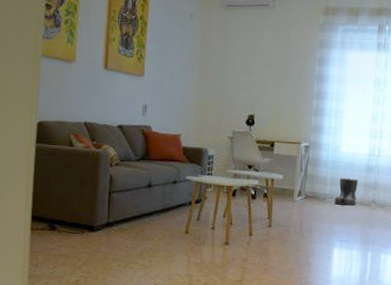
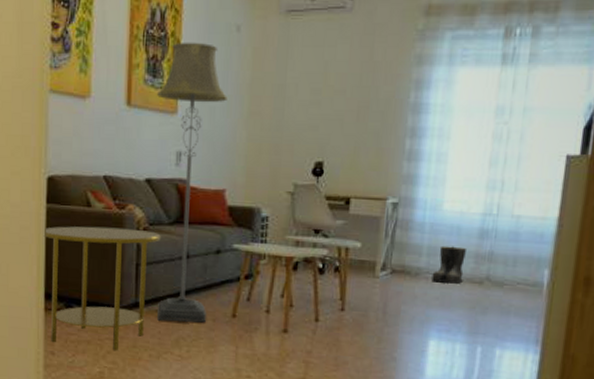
side table: none [32,161,129,263] -> present [43,226,161,351]
floor lamp: none [125,24,183,238] -> present [156,42,228,323]

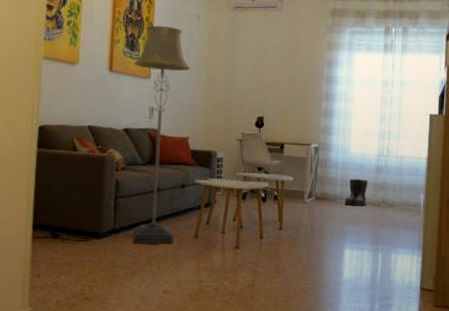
side table: present [43,226,161,351] -> none [33,167,136,271]

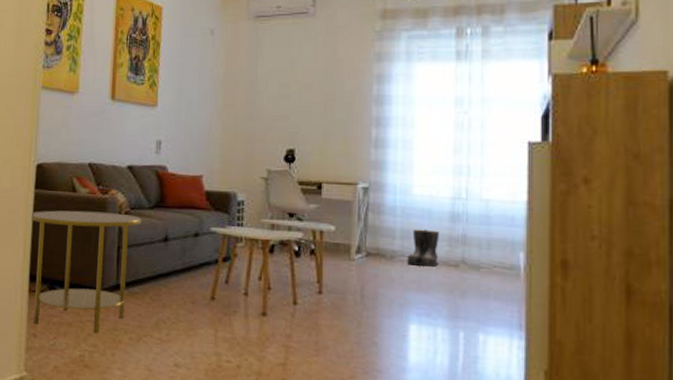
side table: none [33,167,136,271] -> present [31,210,142,334]
floor lamp: present [132,25,190,244] -> none [138,44,203,306]

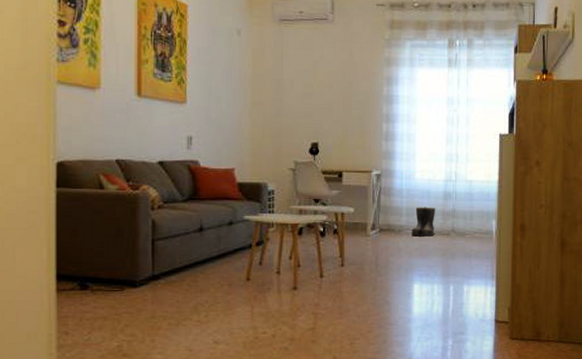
side table: present [31,210,142,334] -> none [53,207,175,324]

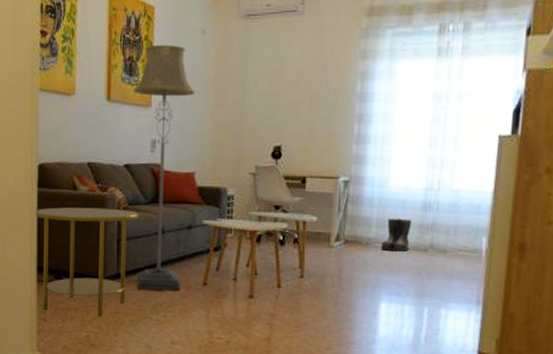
side table: none [53,207,175,324] -> present [35,207,139,317]
floor lamp: none [165,42,232,290] -> present [132,44,195,291]

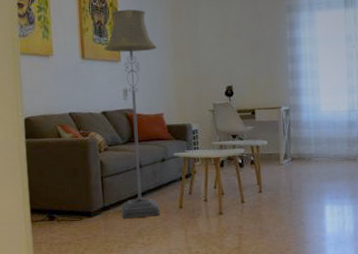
side table: present [35,207,139,317] -> none [25,150,118,248]
boots: present [381,218,411,252] -> none [320,135,342,163]

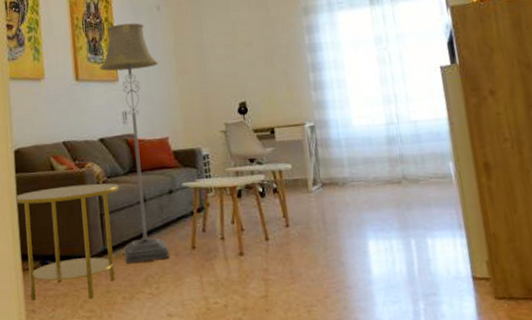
side table: none [25,150,118,248] -> present [15,183,119,301]

